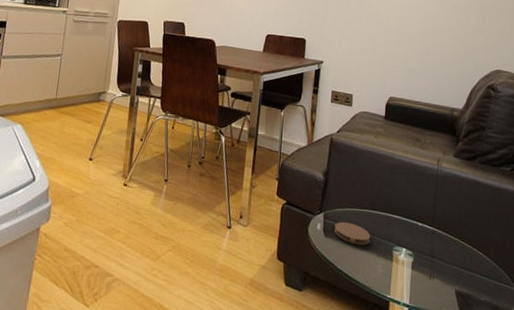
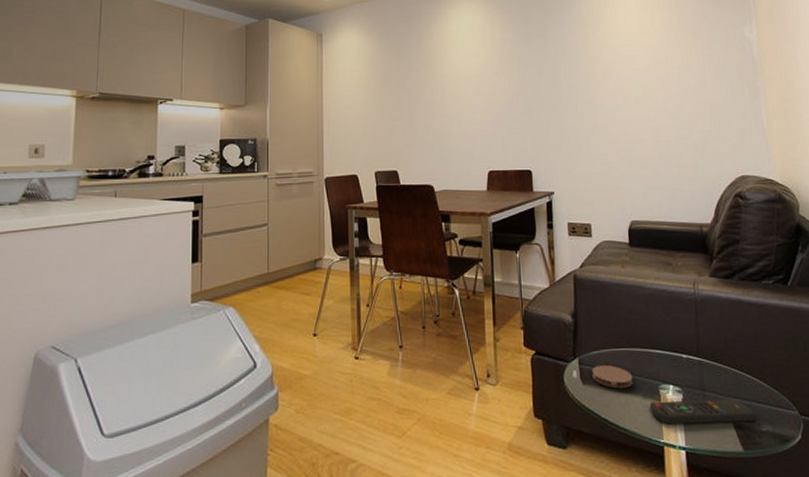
remote control: none [382,260,476,290] -> present [649,399,755,425]

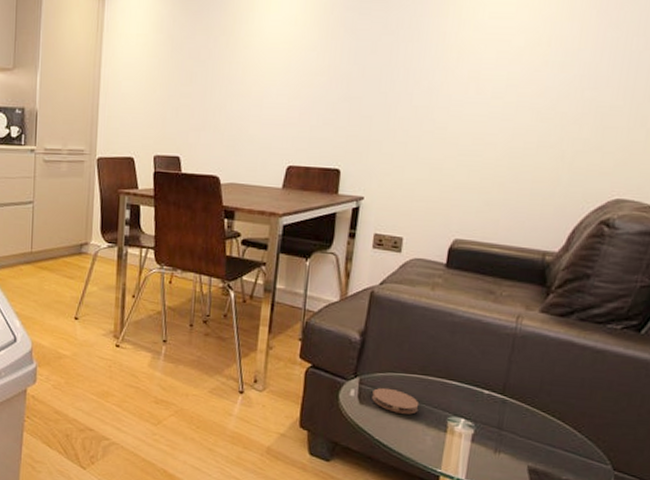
remote control: present [649,399,755,425] -> none [432,432,557,468]

